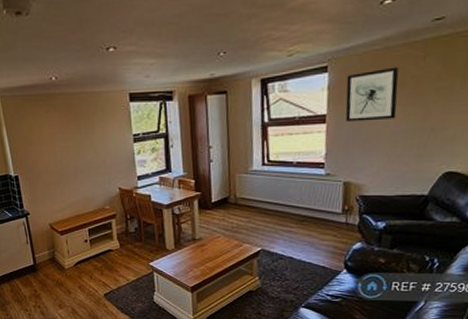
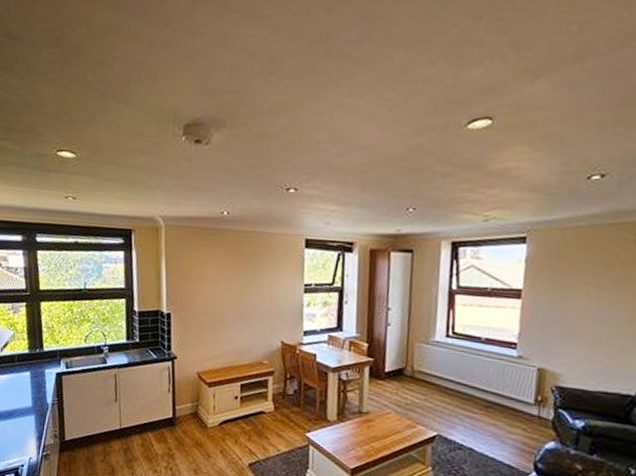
wall art: present [345,67,399,122] -> none [543,247,606,304]

